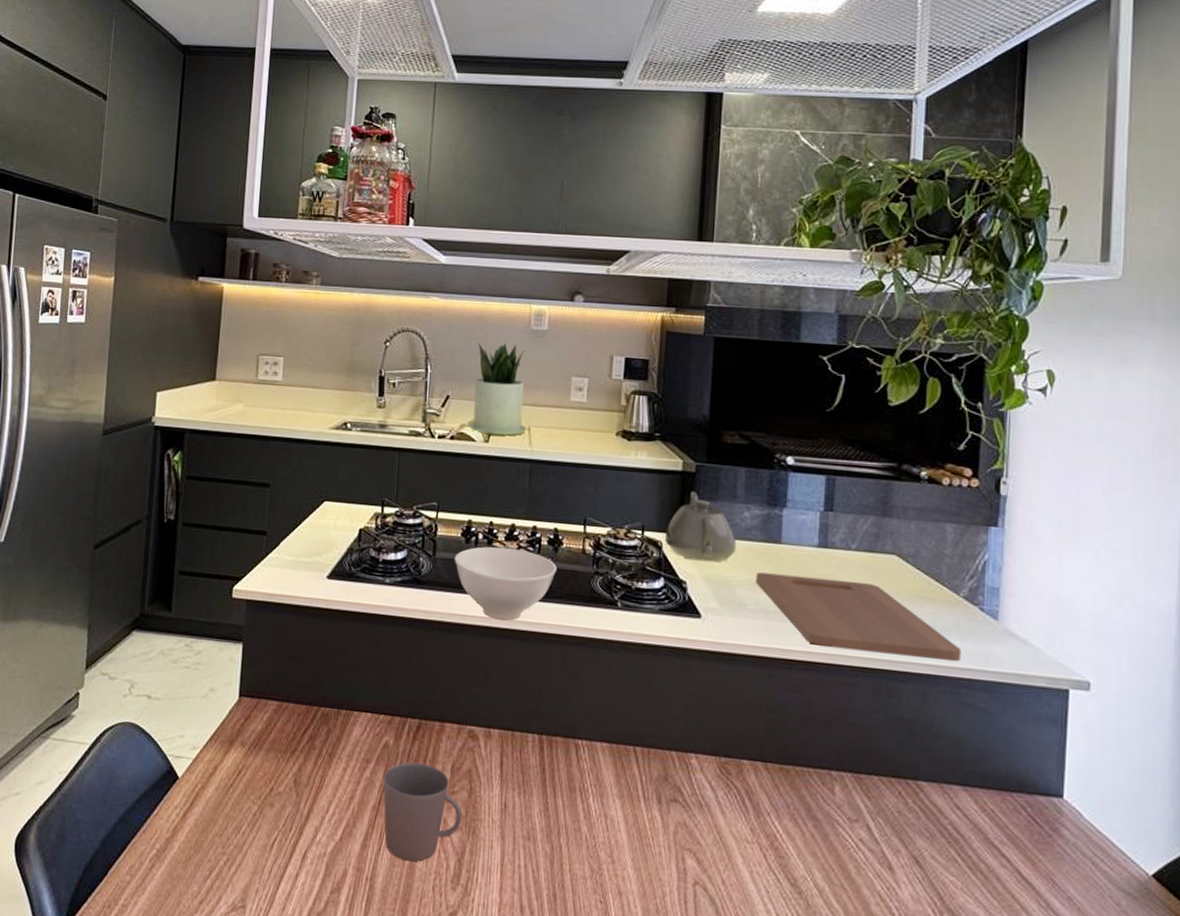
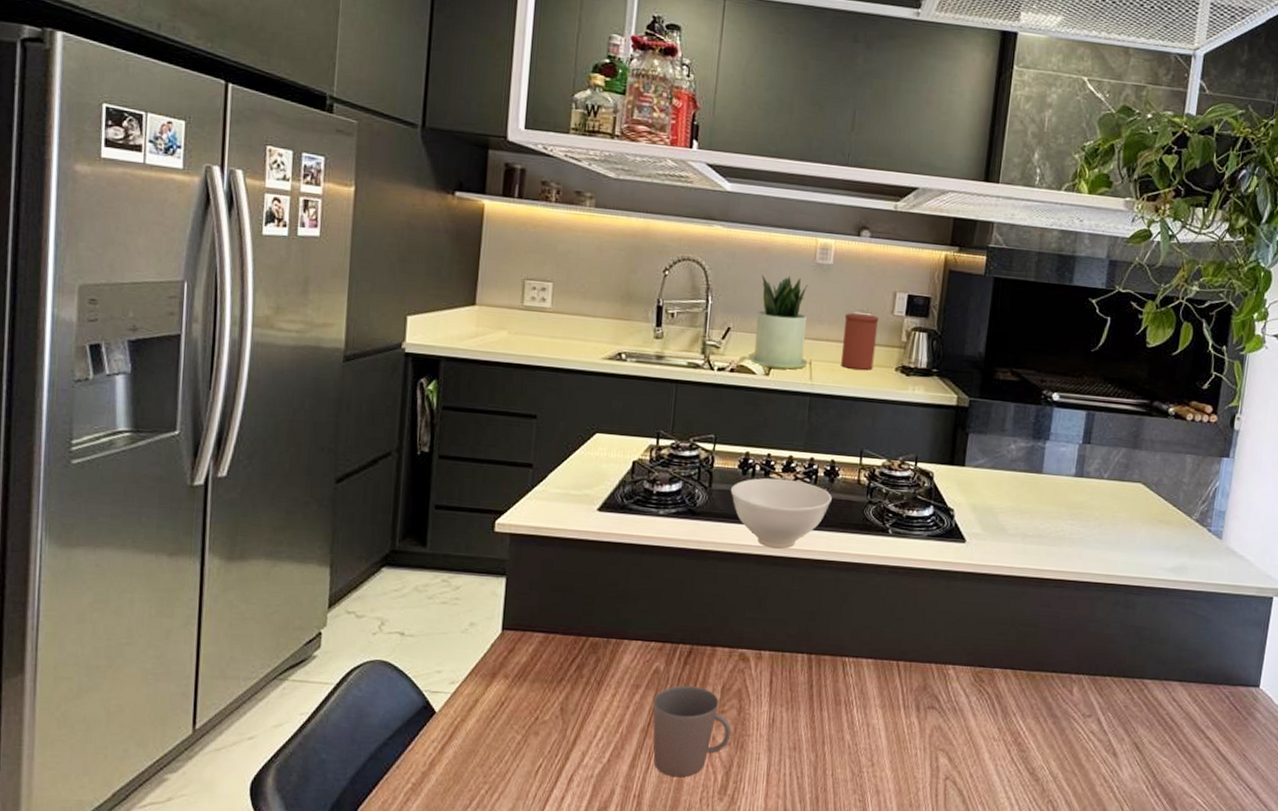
canister: none [560,378,597,435] -> present [841,313,879,370]
teapot: present [664,490,737,563] -> none [936,424,1002,492]
cutting board: present [755,572,962,662] -> none [1017,500,1190,577]

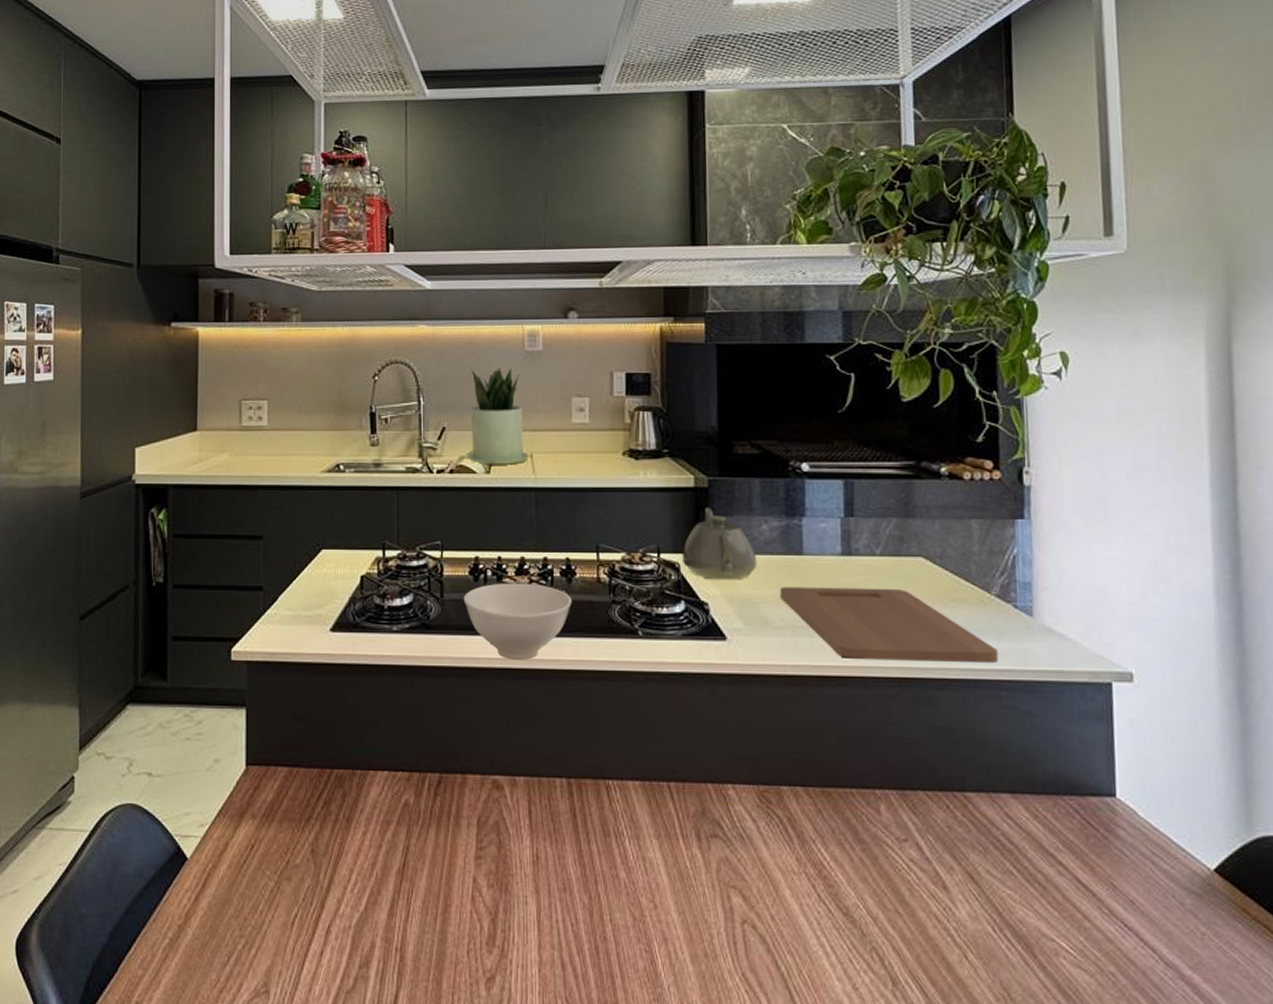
cup: present [652,685,732,777] -> none [407,820,493,925]
canister: present [841,313,879,370] -> none [561,399,598,458]
teapot: none [936,424,1002,492] -> present [681,507,757,580]
cutting board: none [1017,500,1190,577] -> present [779,587,999,664]

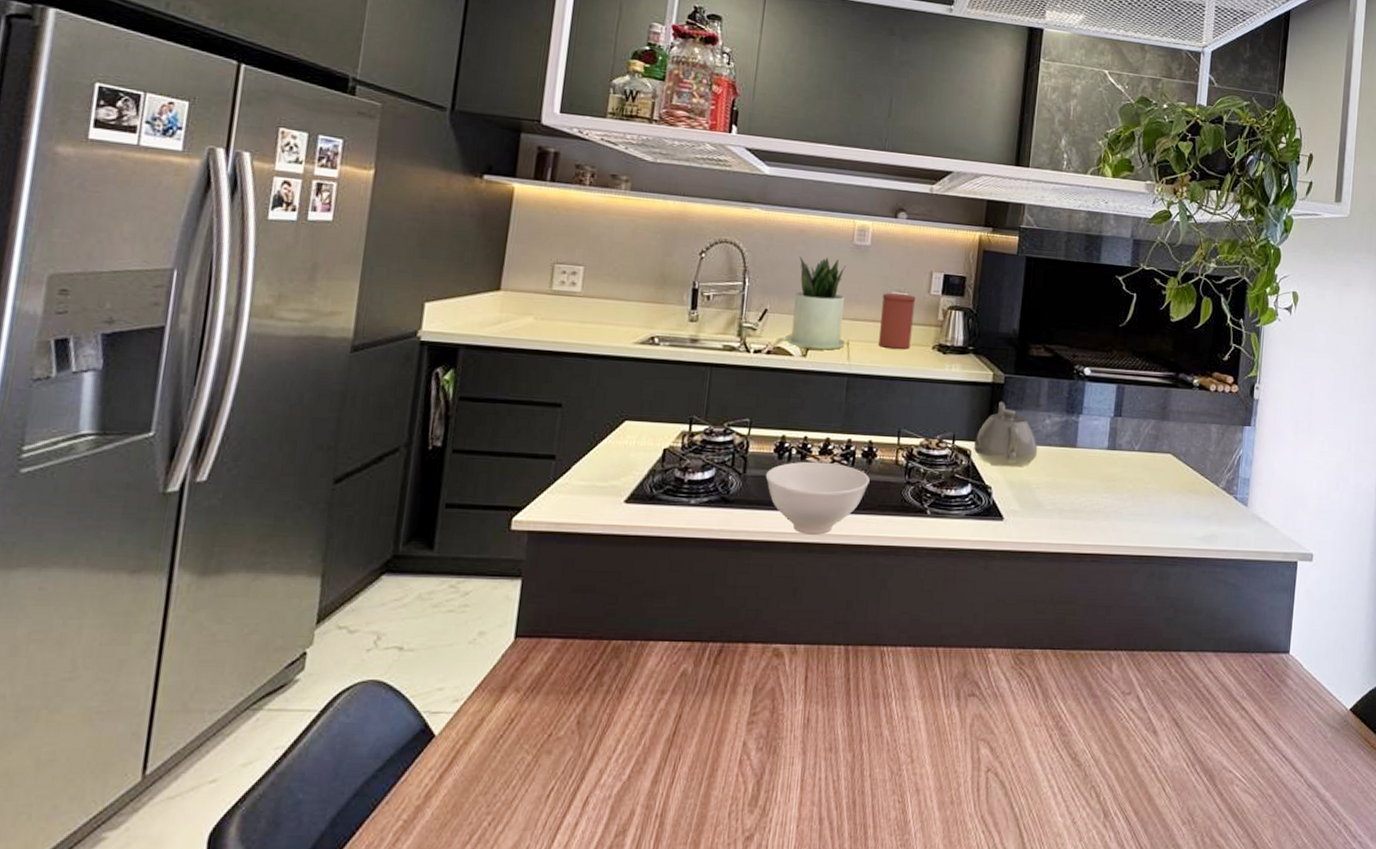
canister: none [561,399,598,458] -> present [878,293,916,349]
cutting board: present [779,587,999,664] -> none [1053,475,1219,545]

